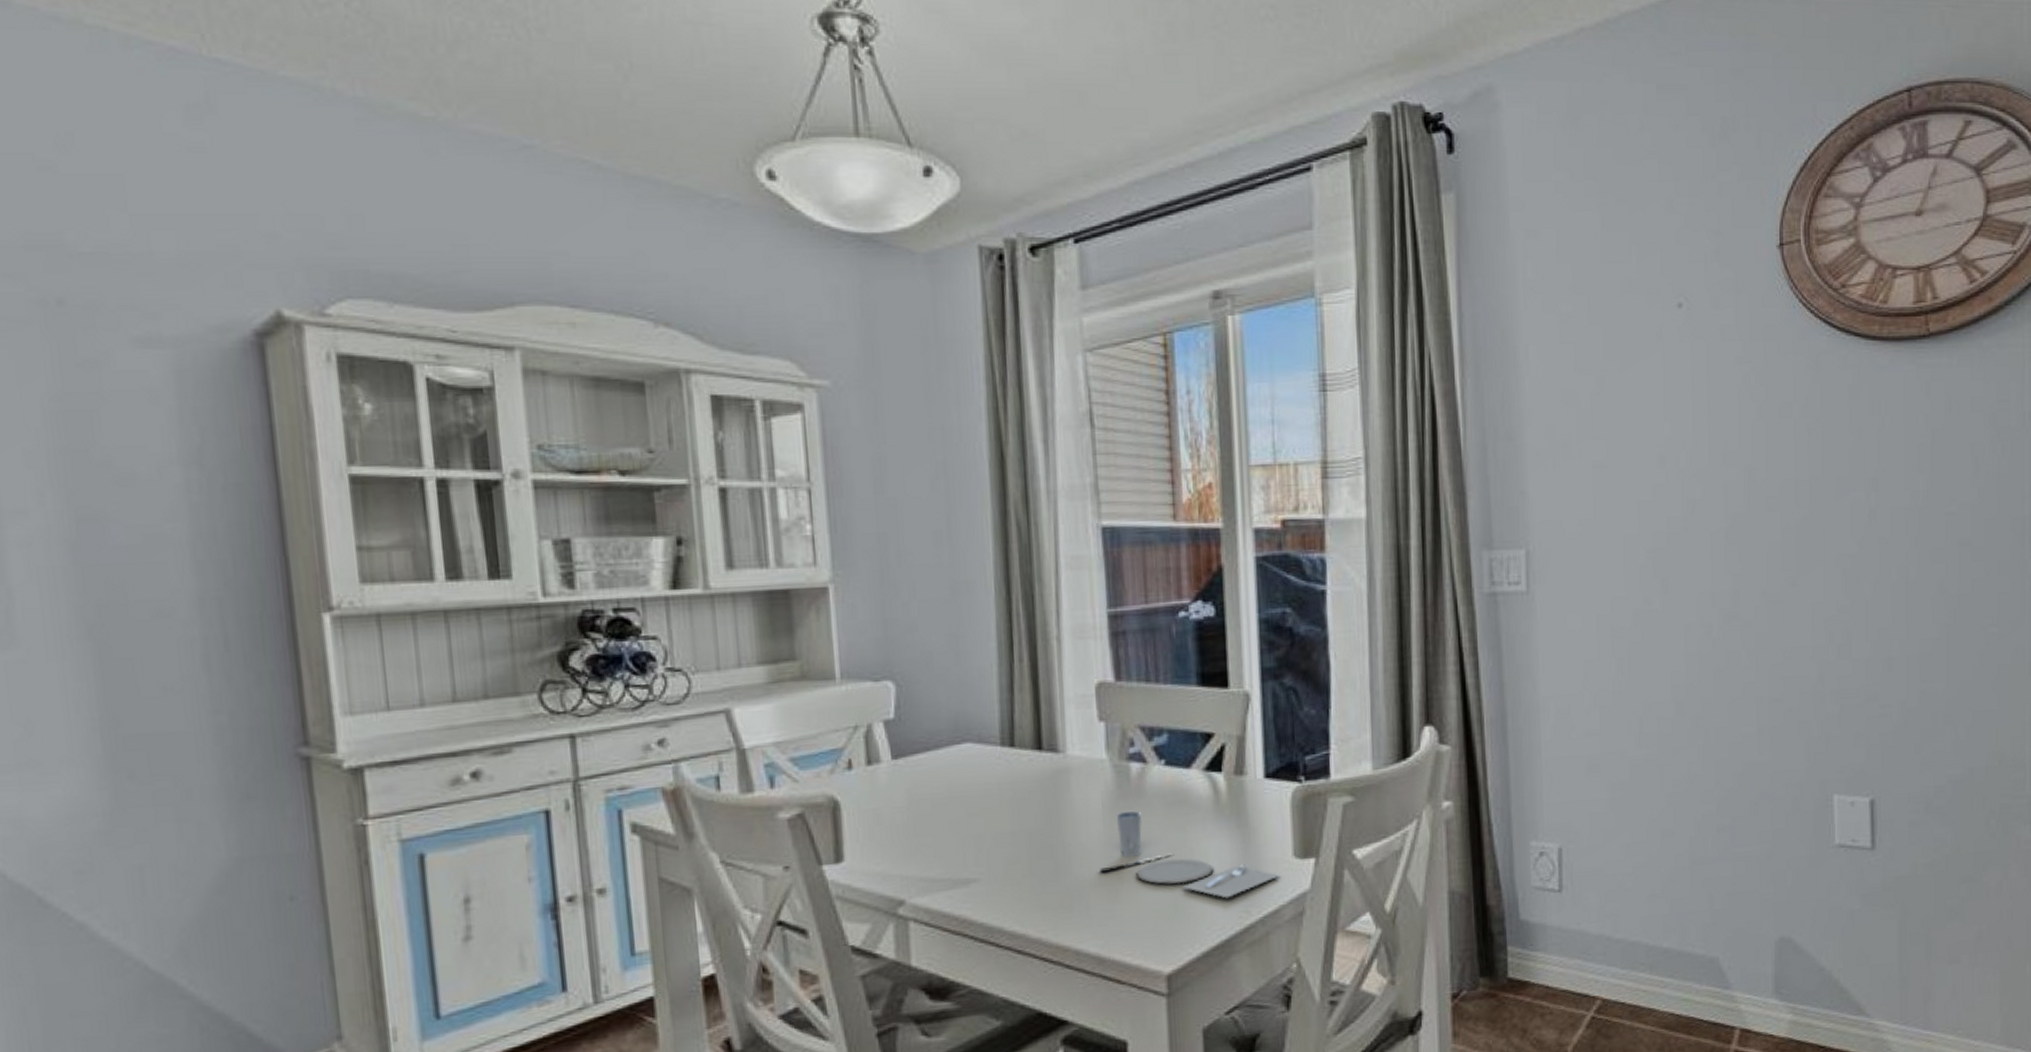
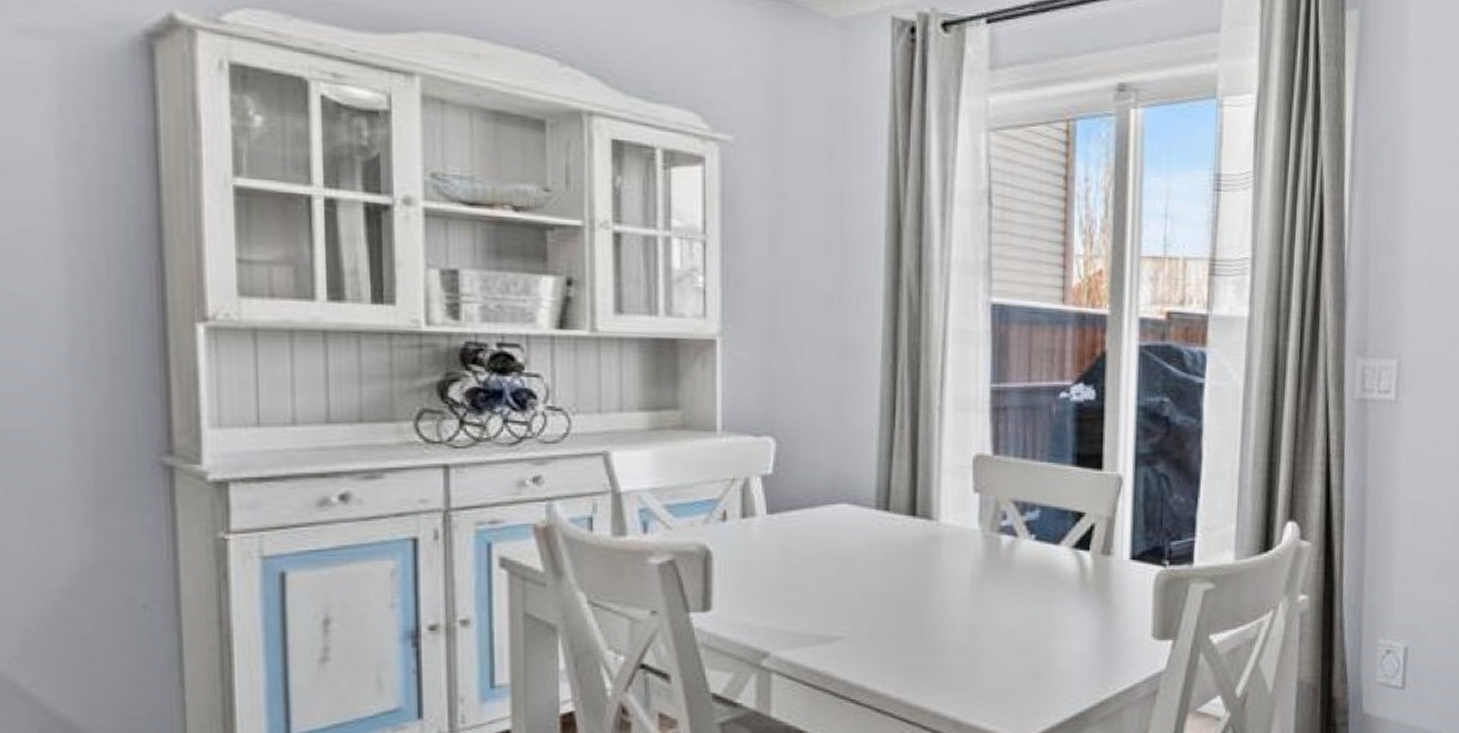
place setting: present [1099,811,1280,899] -> none [963,581,1138,673]

